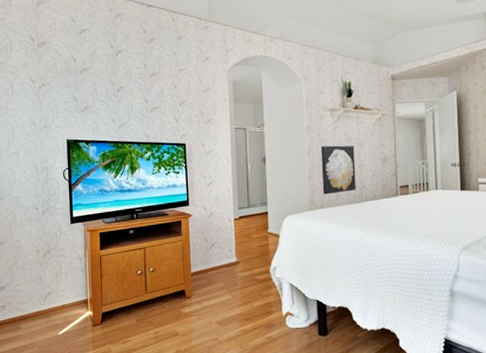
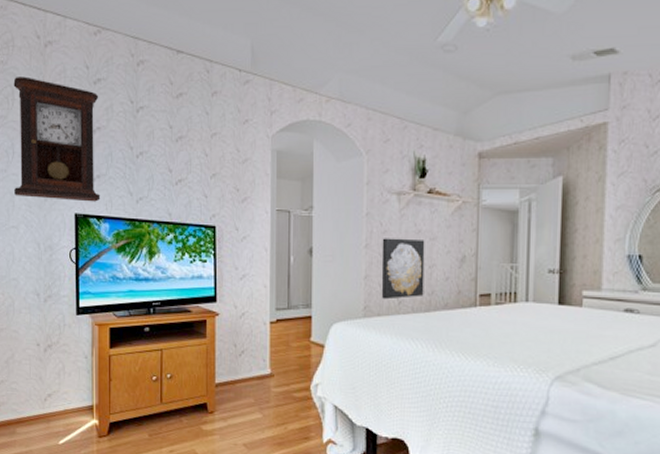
pendulum clock: none [11,30,88,130] -> present [13,76,101,202]

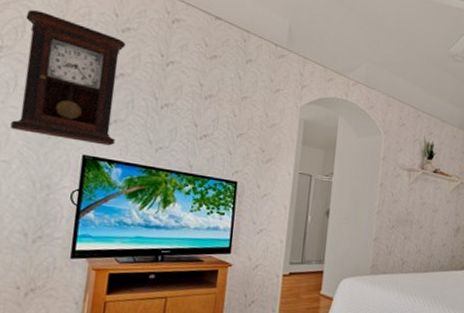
wall art: present [381,238,425,300] -> none [388,206,428,260]

